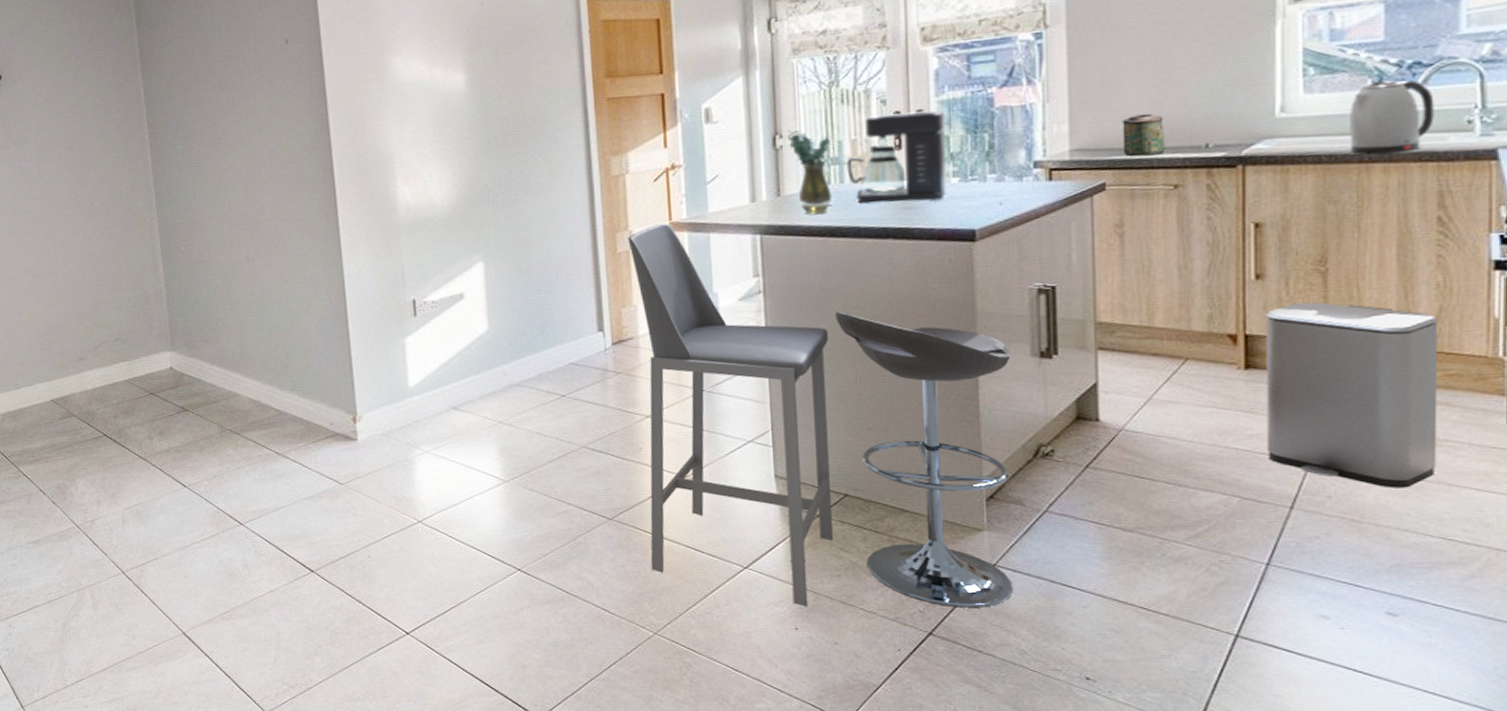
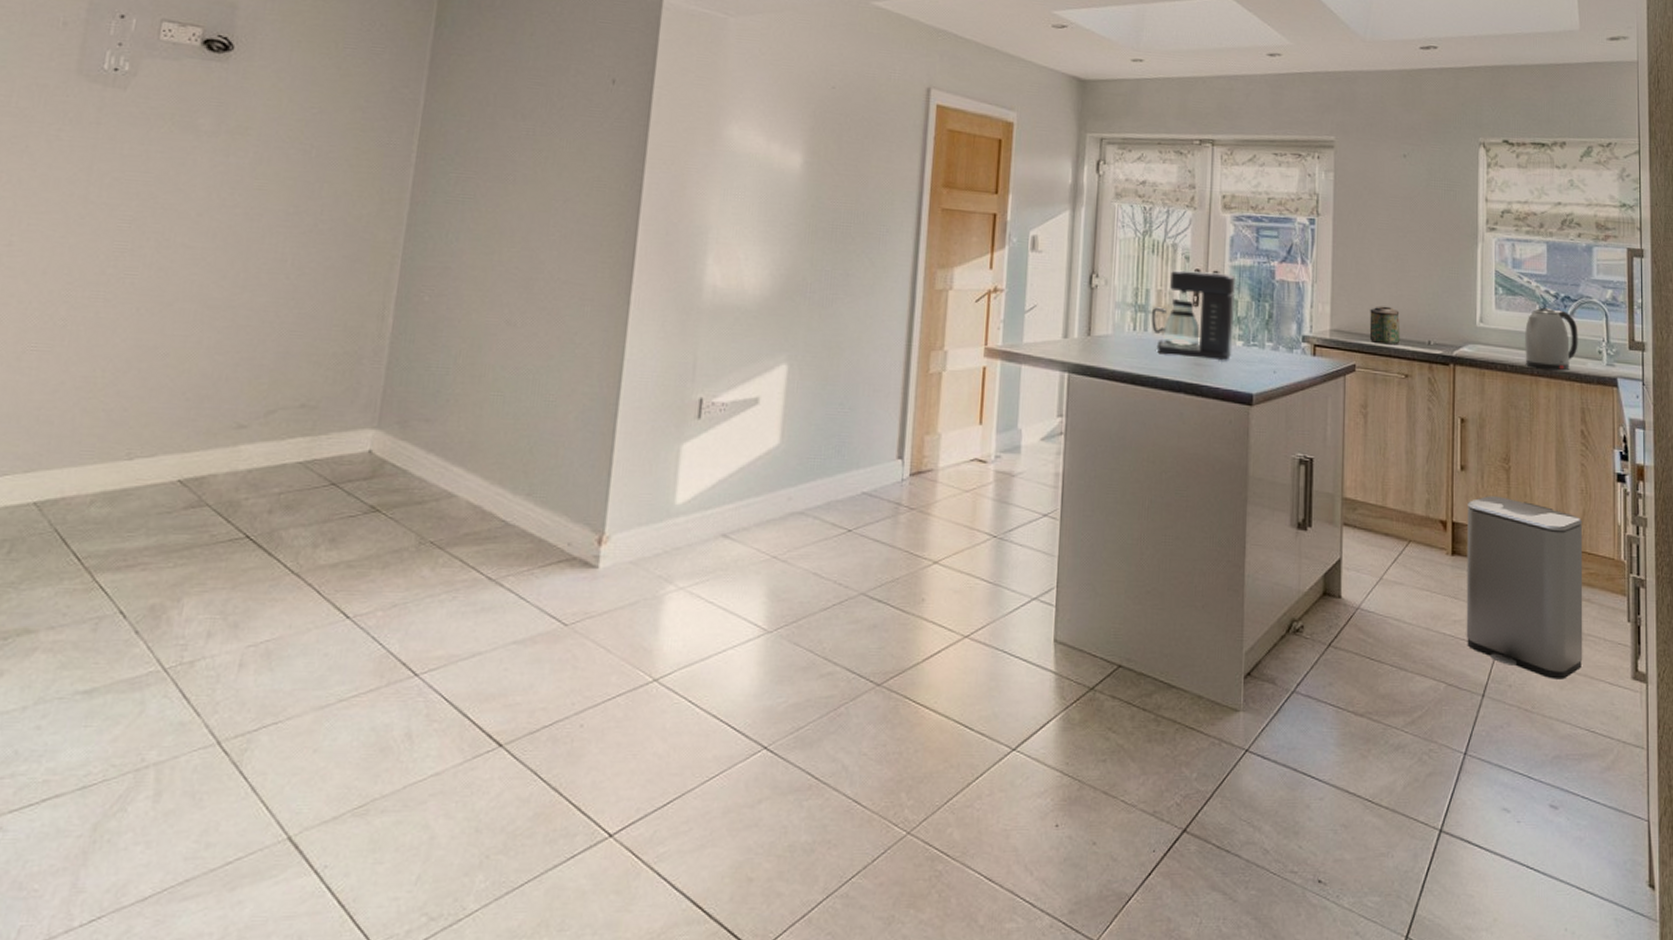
bar stool: present [628,222,834,607] -> none [914,347,1120,799]
vase: present [787,130,832,215] -> none [1102,271,1140,360]
bar stool: present [835,310,1015,608] -> none [1128,462,1274,800]

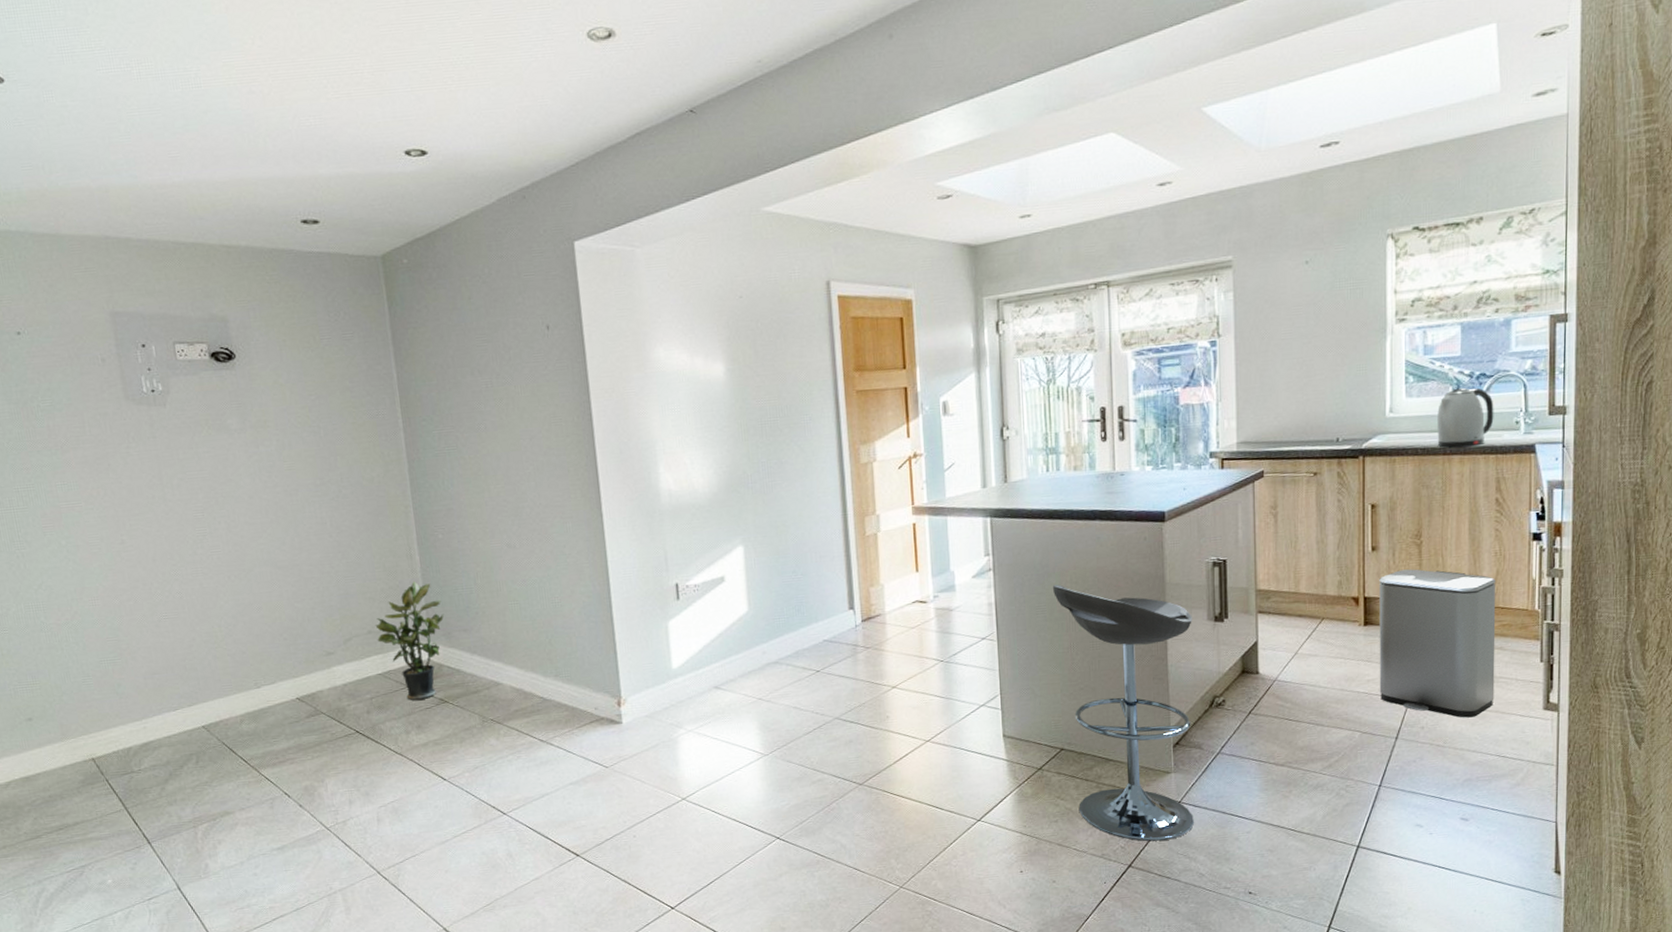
potted plant: none [309,349,406,503] -> present [375,581,444,700]
bar stool: none [1128,462,1274,800] -> present [1053,585,1195,842]
coffee maker: present [1151,270,1235,361] -> none [1062,406,1142,489]
canister: present [1369,306,1401,345] -> none [1276,412,1308,449]

